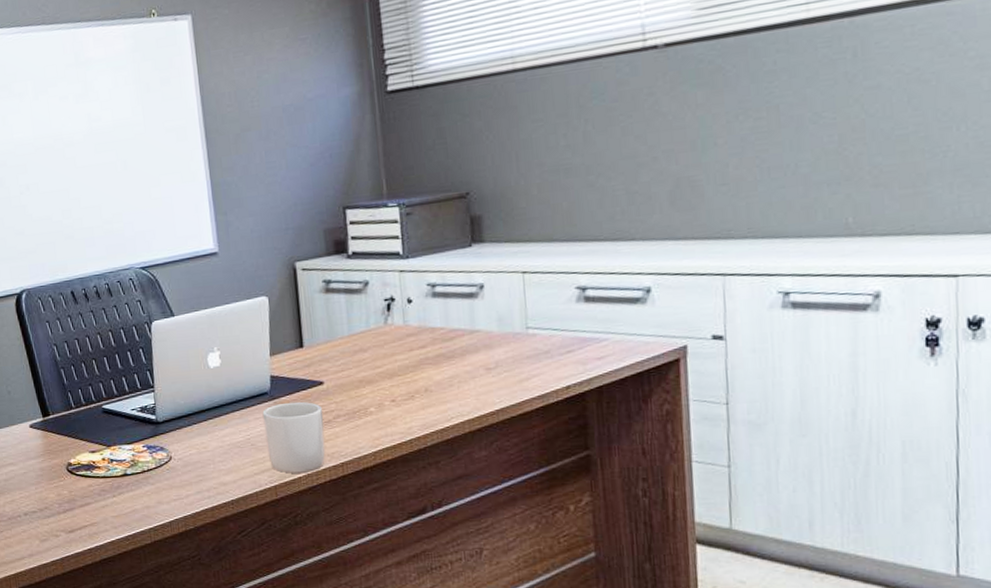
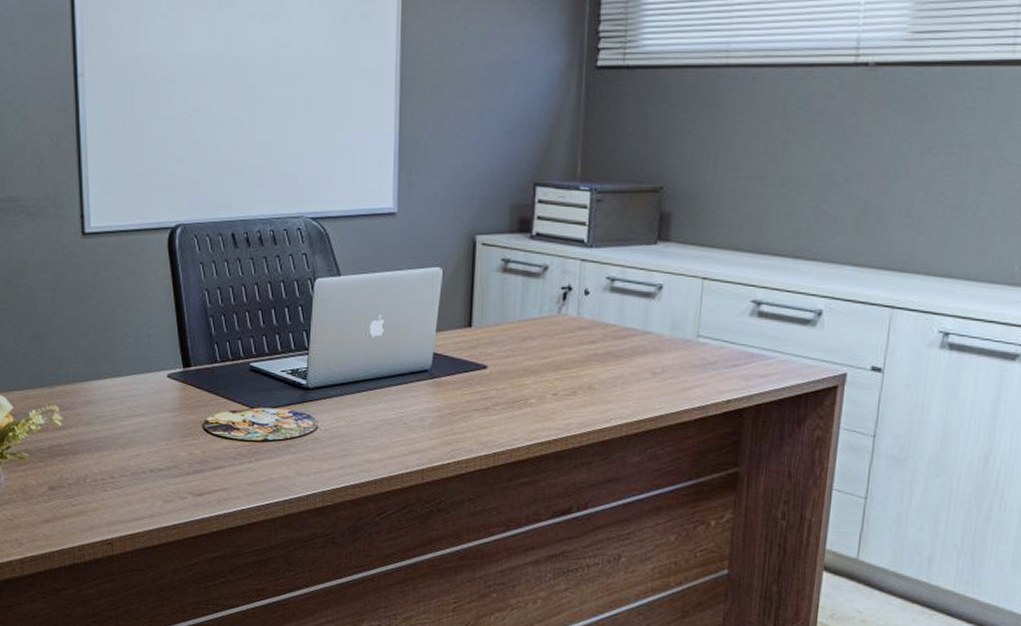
mug: present [262,401,326,474] -> none [419,383,483,459]

